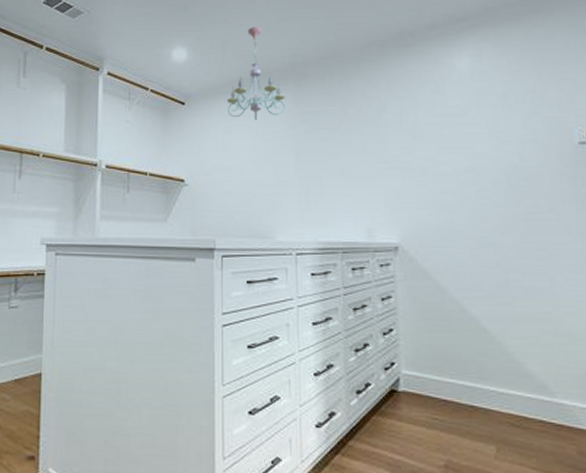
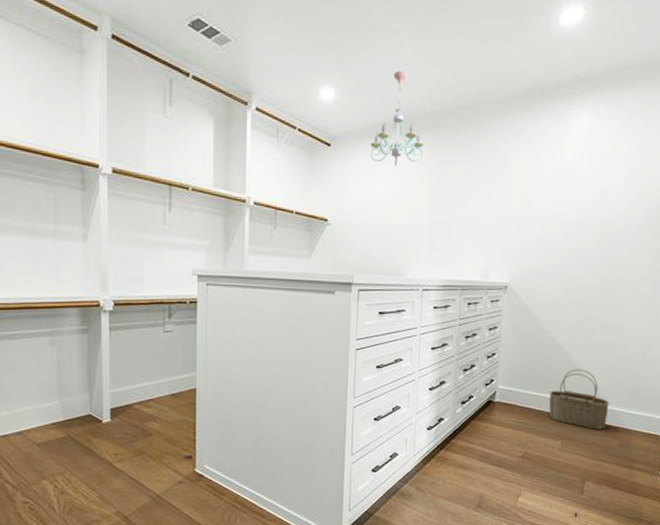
wicker basket: none [469,348,555,431] -> present [548,369,610,430]

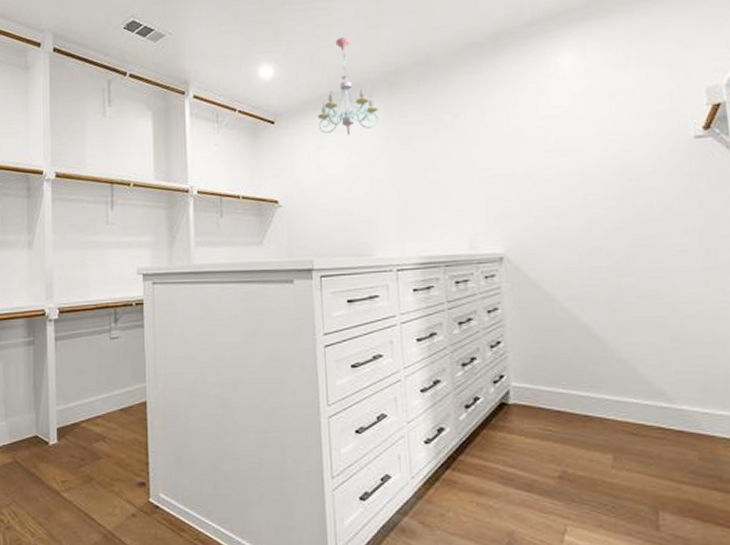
wicker basket: present [548,369,610,430] -> none [583,356,675,437]

